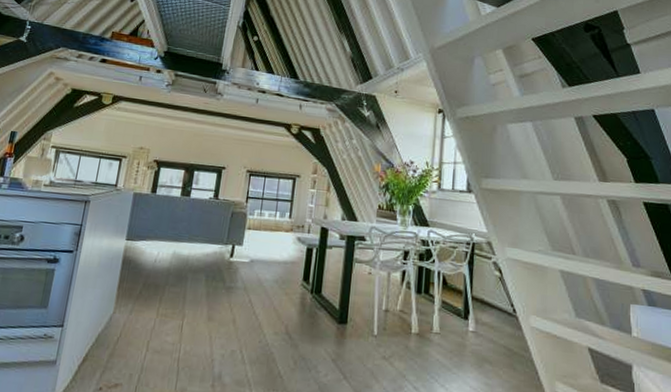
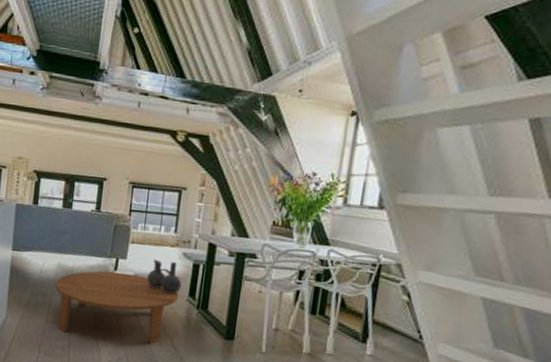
coffee table: none [169,258,294,333] -> present [55,271,179,344]
ceramic vessel: none [262,245,297,280] -> present [147,260,182,295]

